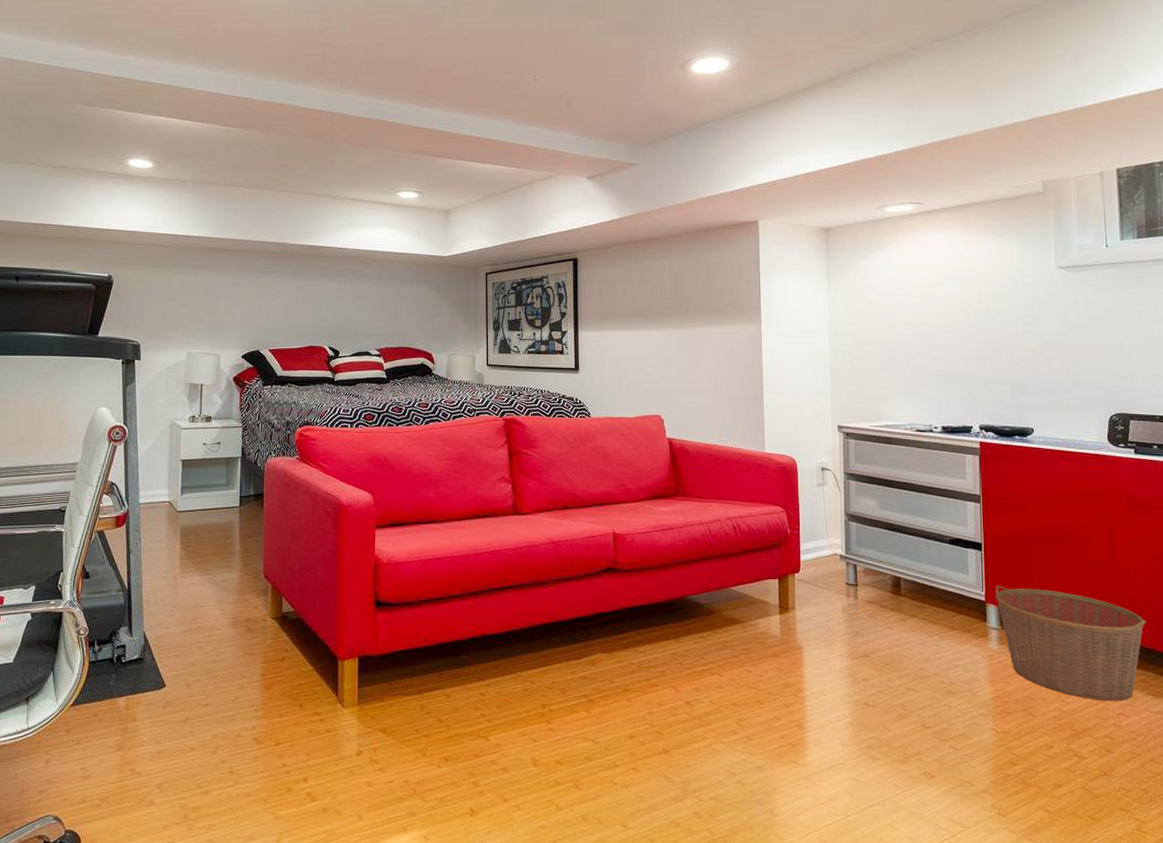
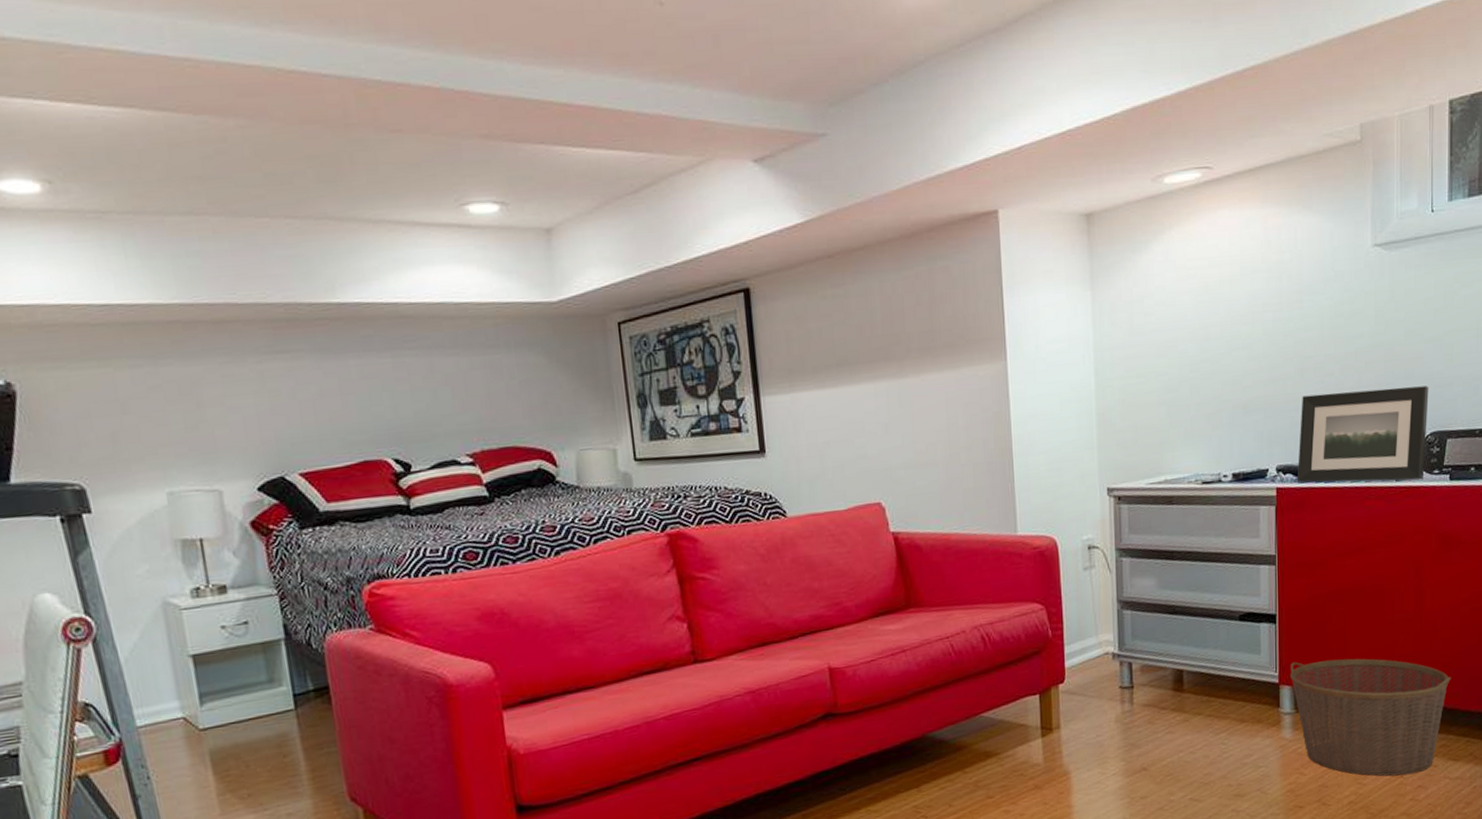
picture frame: none [997,373,1112,451] -> present [1297,385,1429,484]

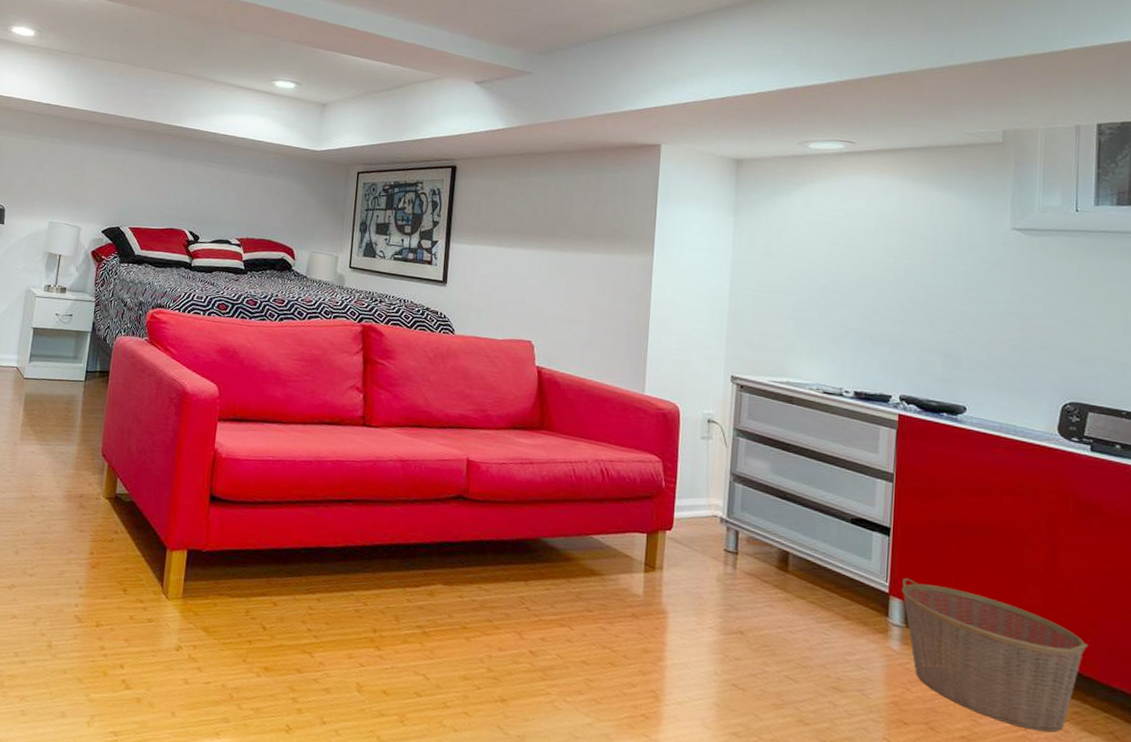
picture frame: present [1297,385,1429,484] -> none [920,340,1069,444]

